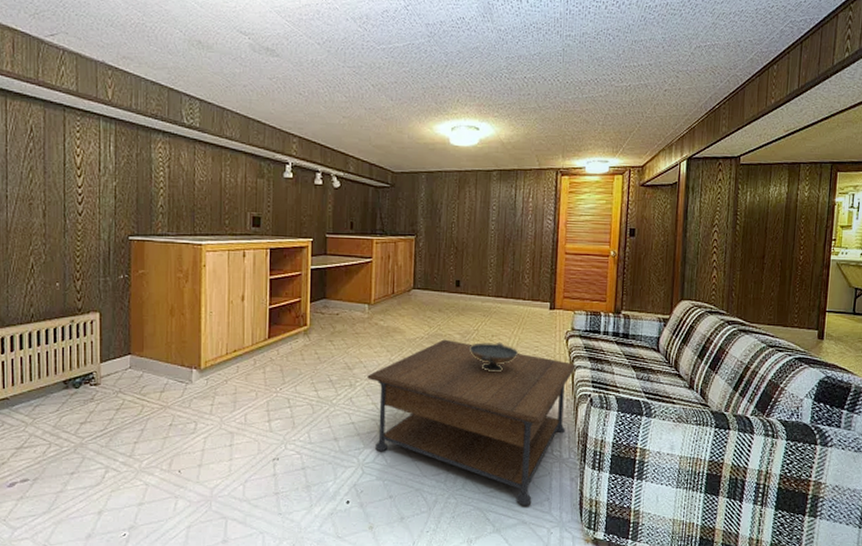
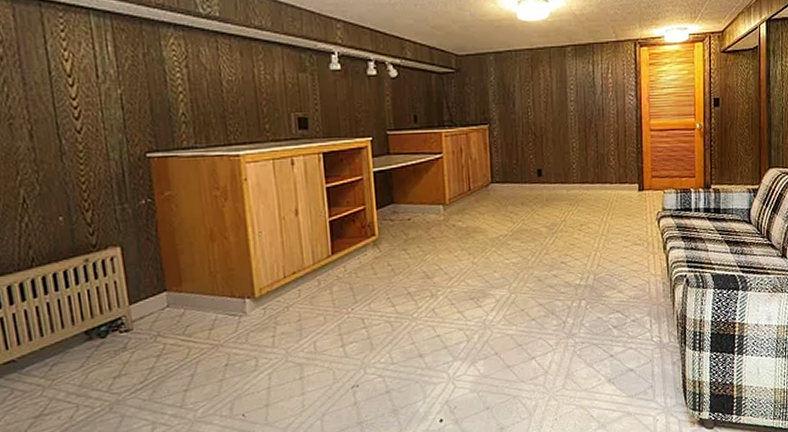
coffee table: present [367,339,577,505] -> none [449,234,671,397]
decorative bowl: present [468,342,519,373] -> none [557,230,610,264]

